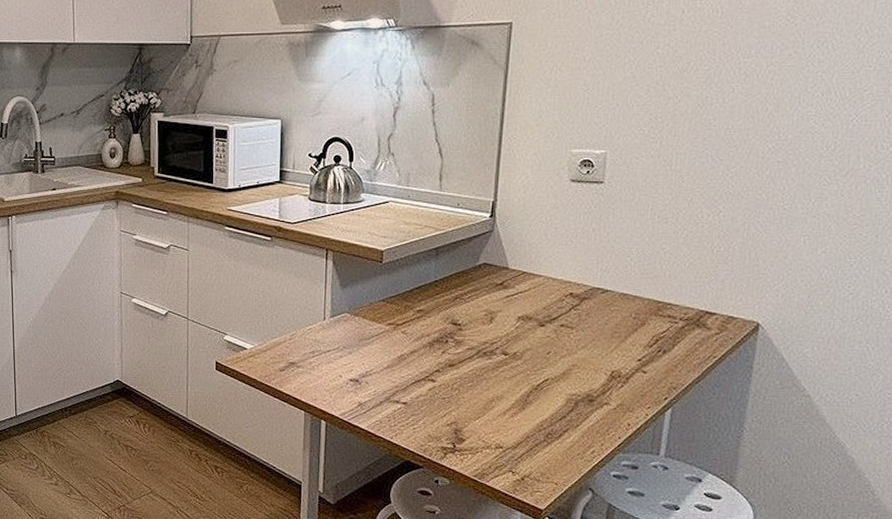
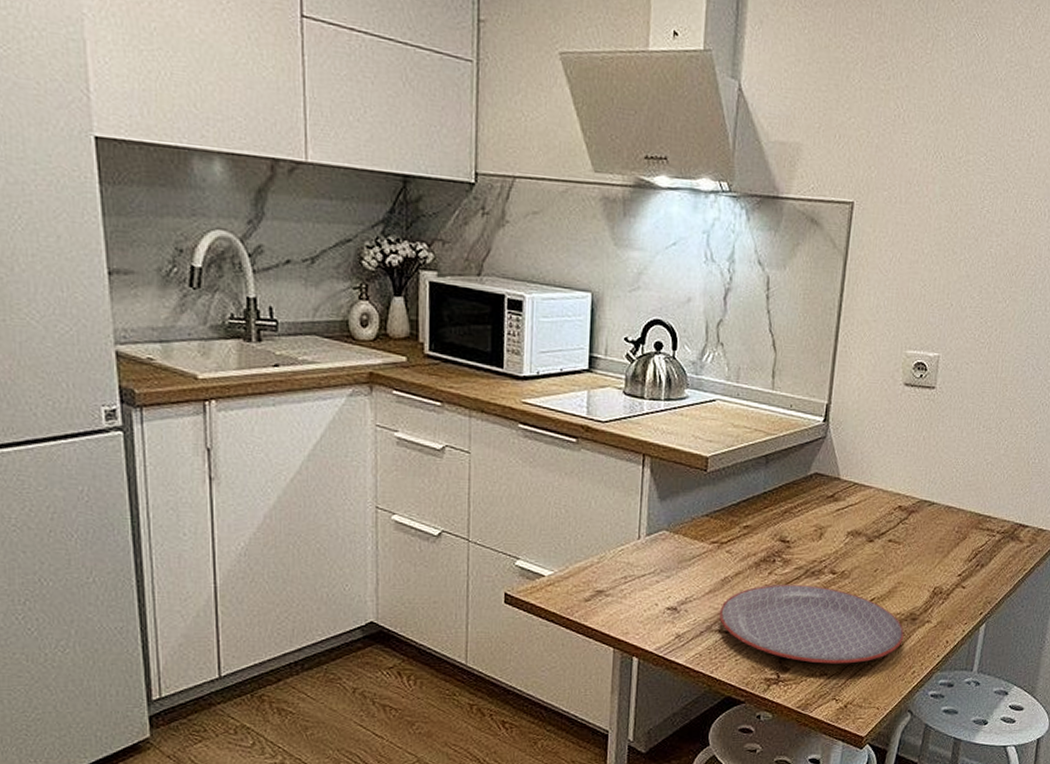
plate: none [396,362,582,439] -> present [719,584,904,664]

